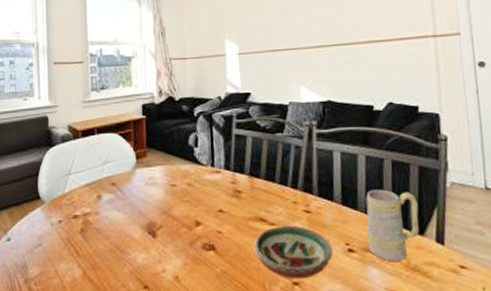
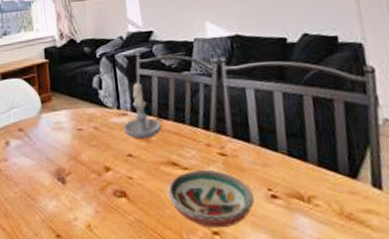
candle: none [216,141,252,196] -> present [123,81,161,139]
mug: present [366,189,419,262] -> none [286,128,351,210]

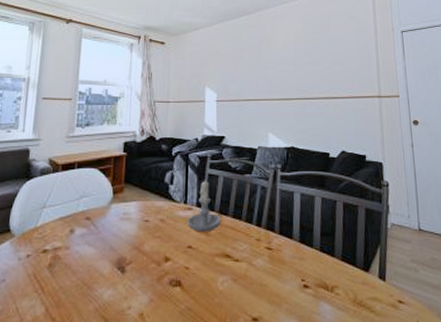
decorative bowl: present [167,169,255,228] -> none [219,261,290,315]

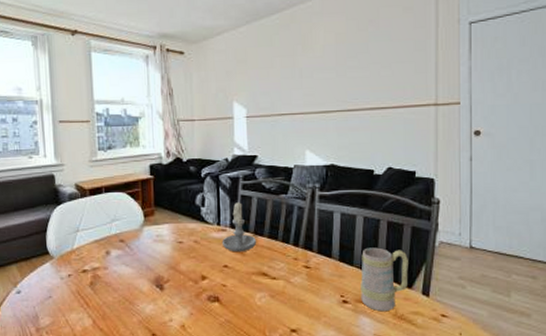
mug: none [320,229,365,298] -> present [361,247,408,312]

